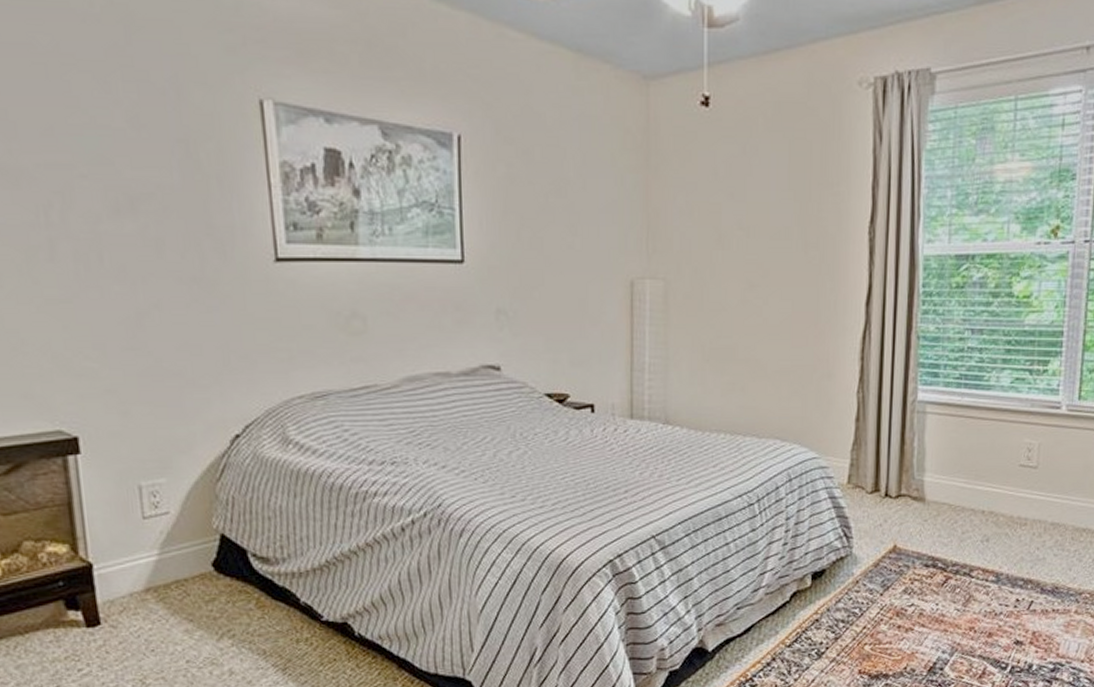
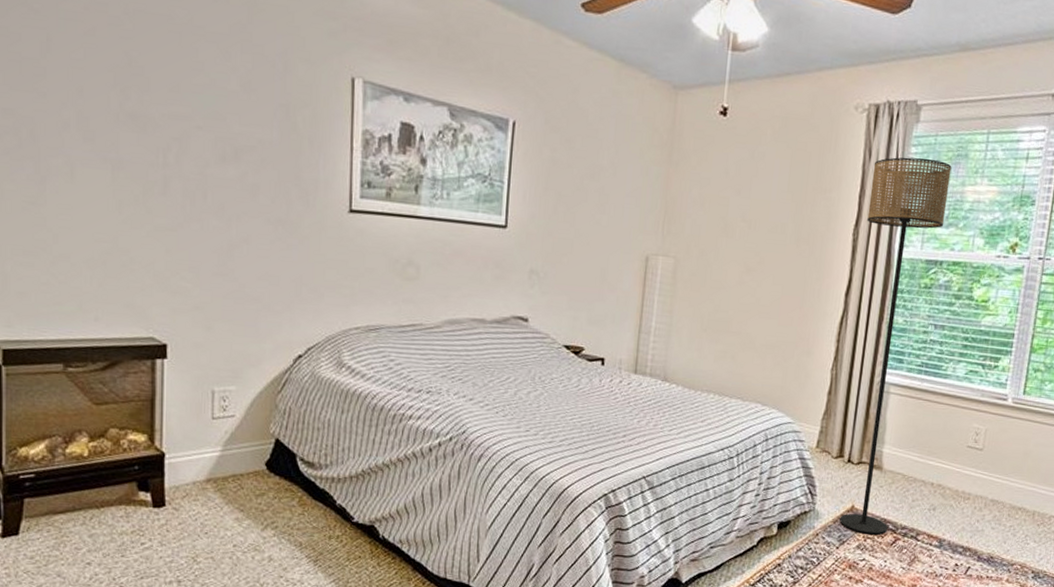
floor lamp: none [881,135,977,576] -> present [839,157,952,535]

